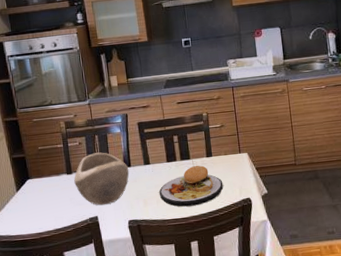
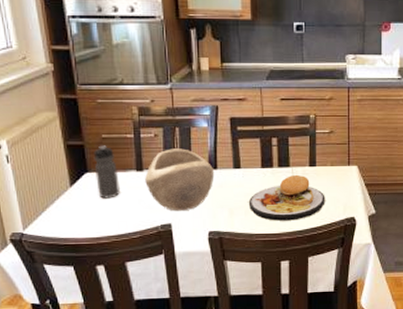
water bottle: none [33,155,55,200] -> present [93,145,120,199]

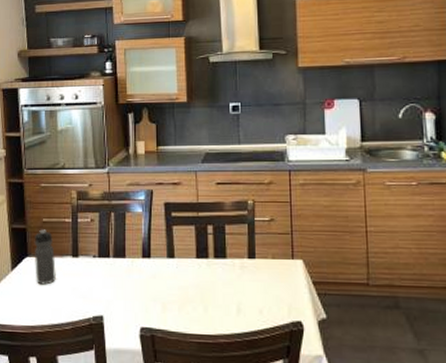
decorative bowl: present [145,148,215,212] -> none [80,234,148,303]
plate: present [248,167,325,221] -> none [182,258,267,321]

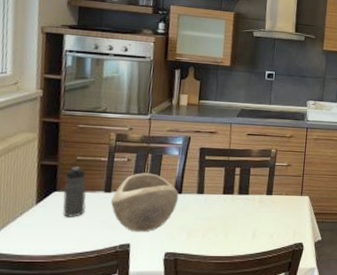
decorative bowl: none [80,234,148,303] -> present [111,173,179,232]

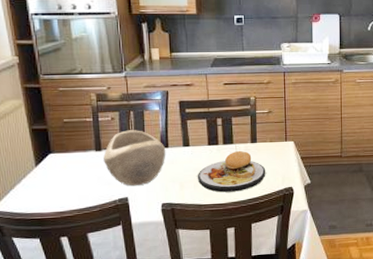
water bottle: present [62,166,87,217] -> none [56,129,81,177]
plate: none [206,194,278,244] -> present [197,144,266,192]

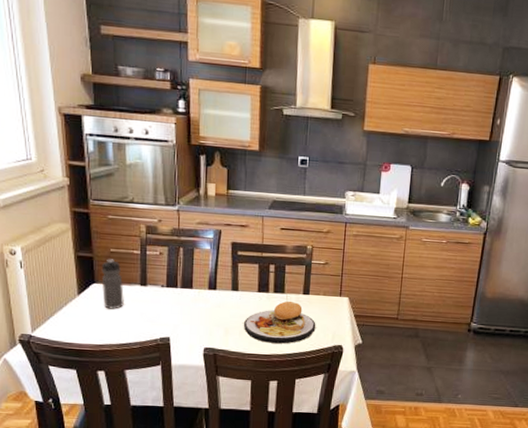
water bottle: none [56,129,81,177] -> present [101,259,124,309]
decorative bowl: present [103,130,166,186] -> none [148,267,214,327]

